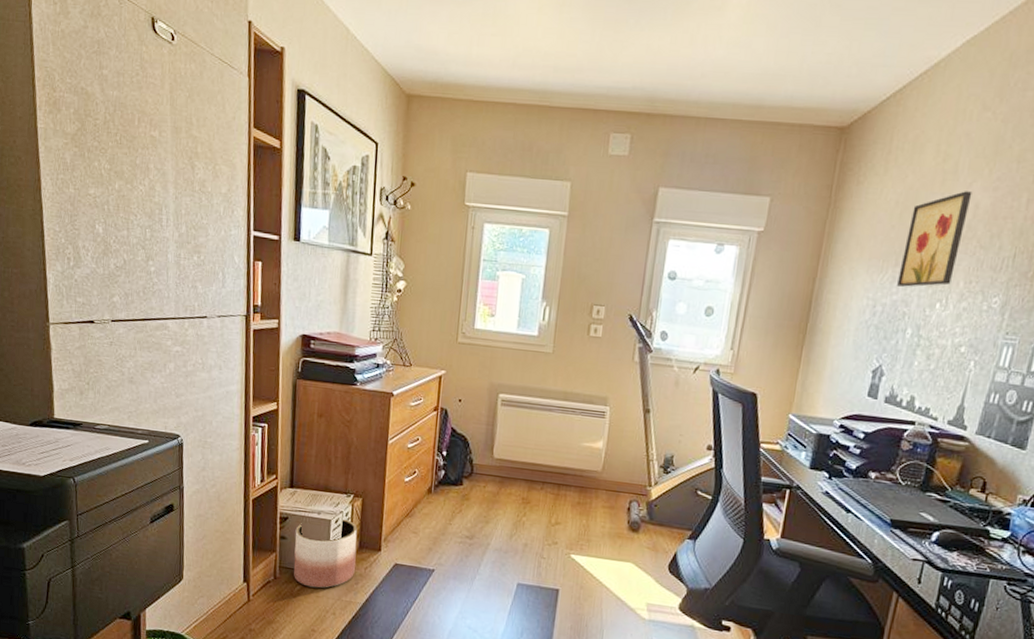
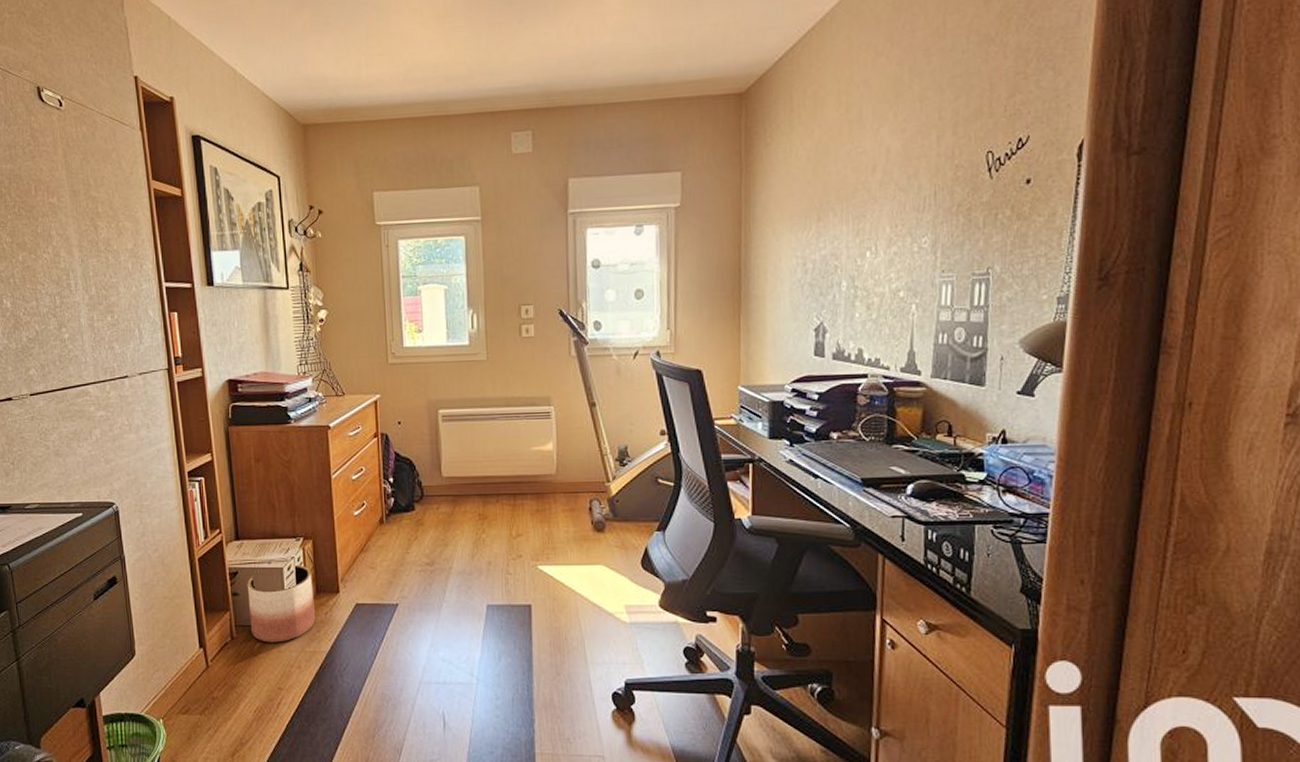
wall art: present [897,191,973,287] -> none [823,137,881,241]

